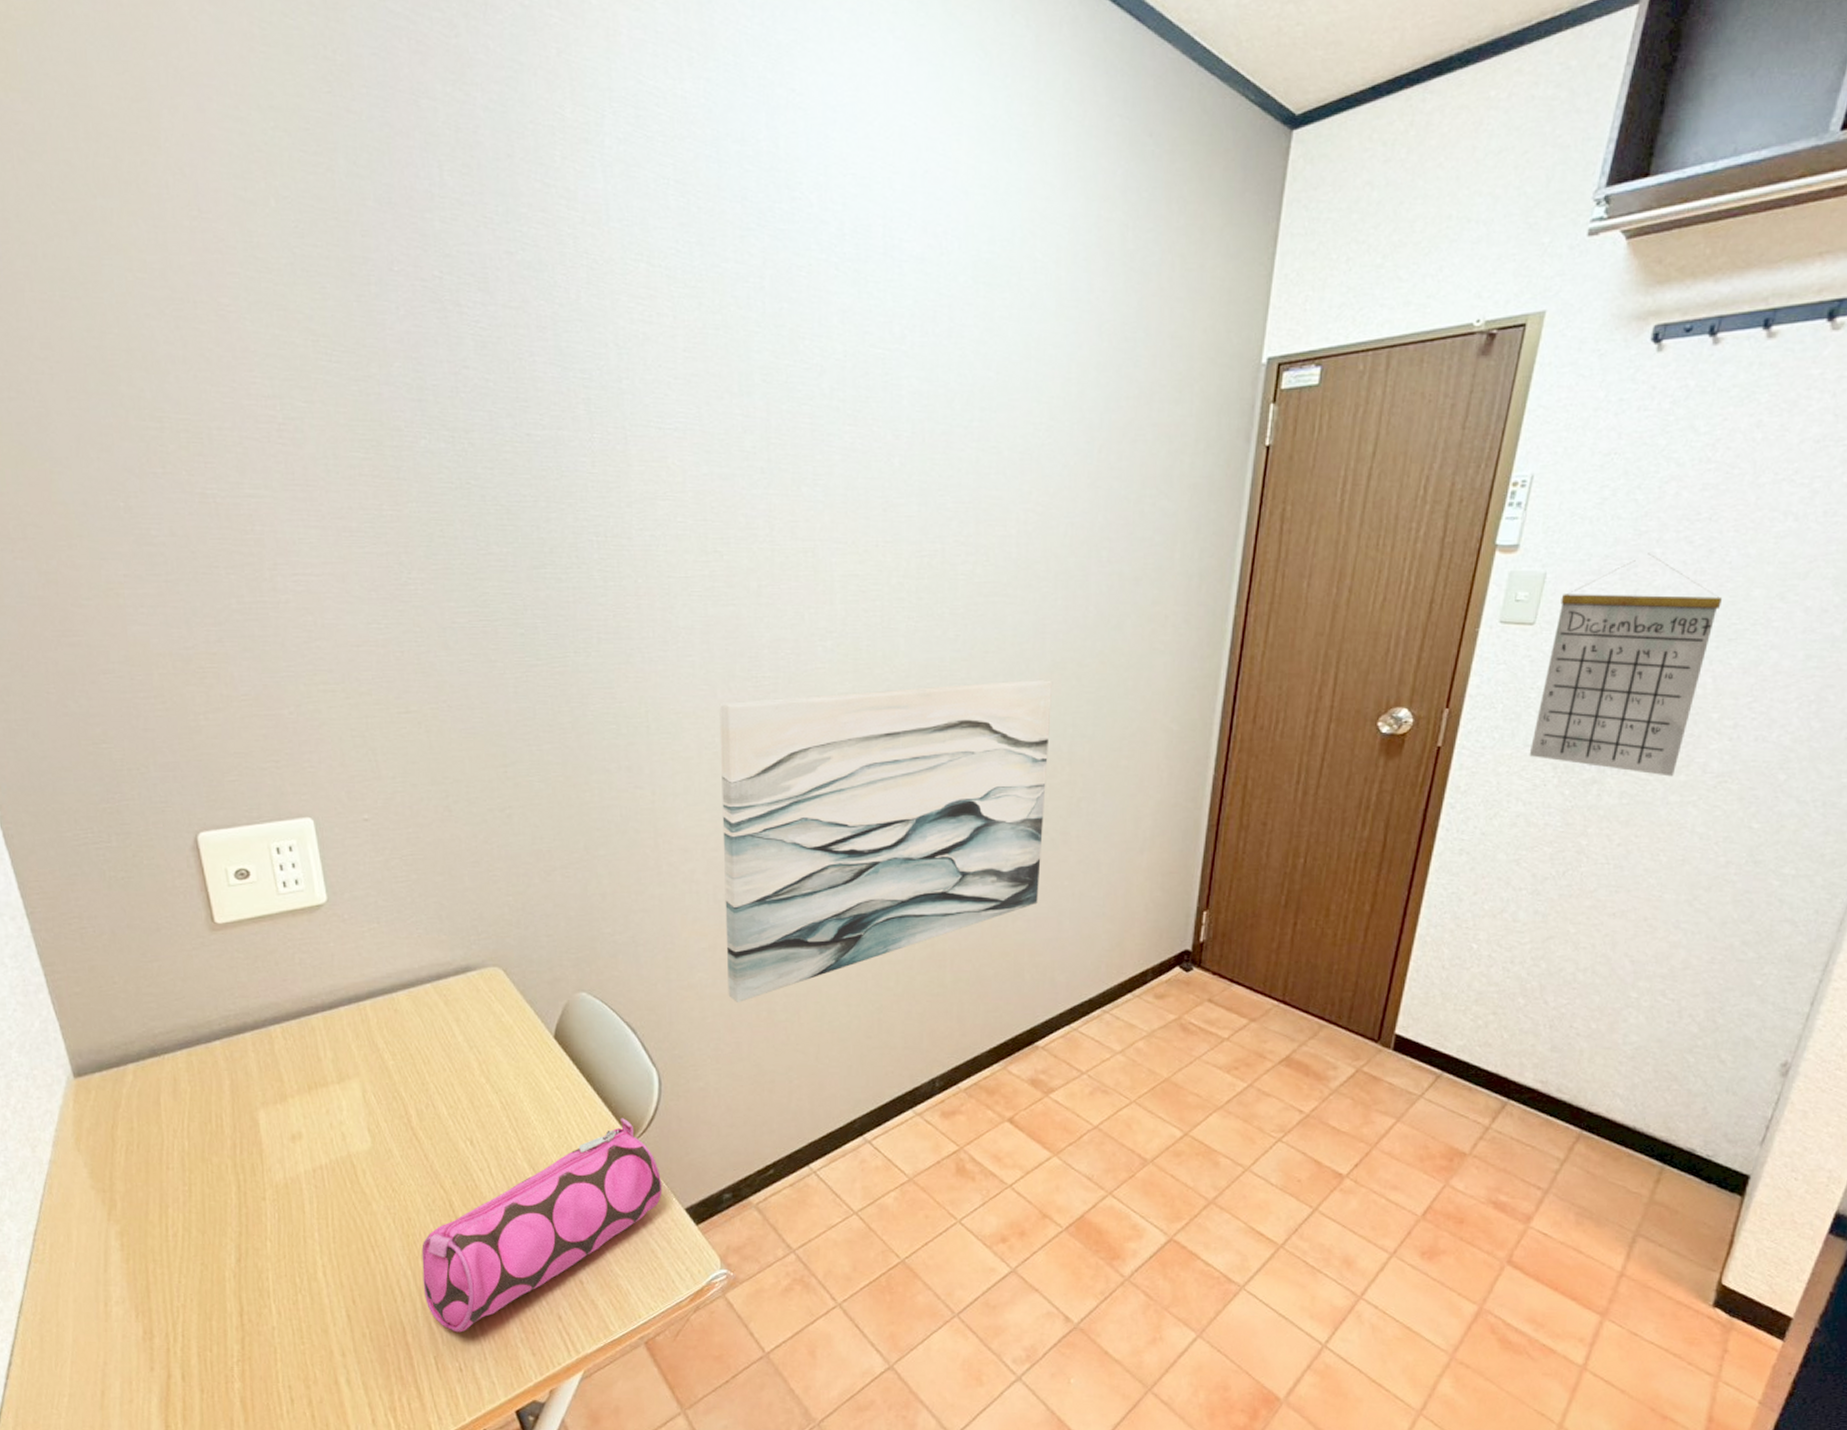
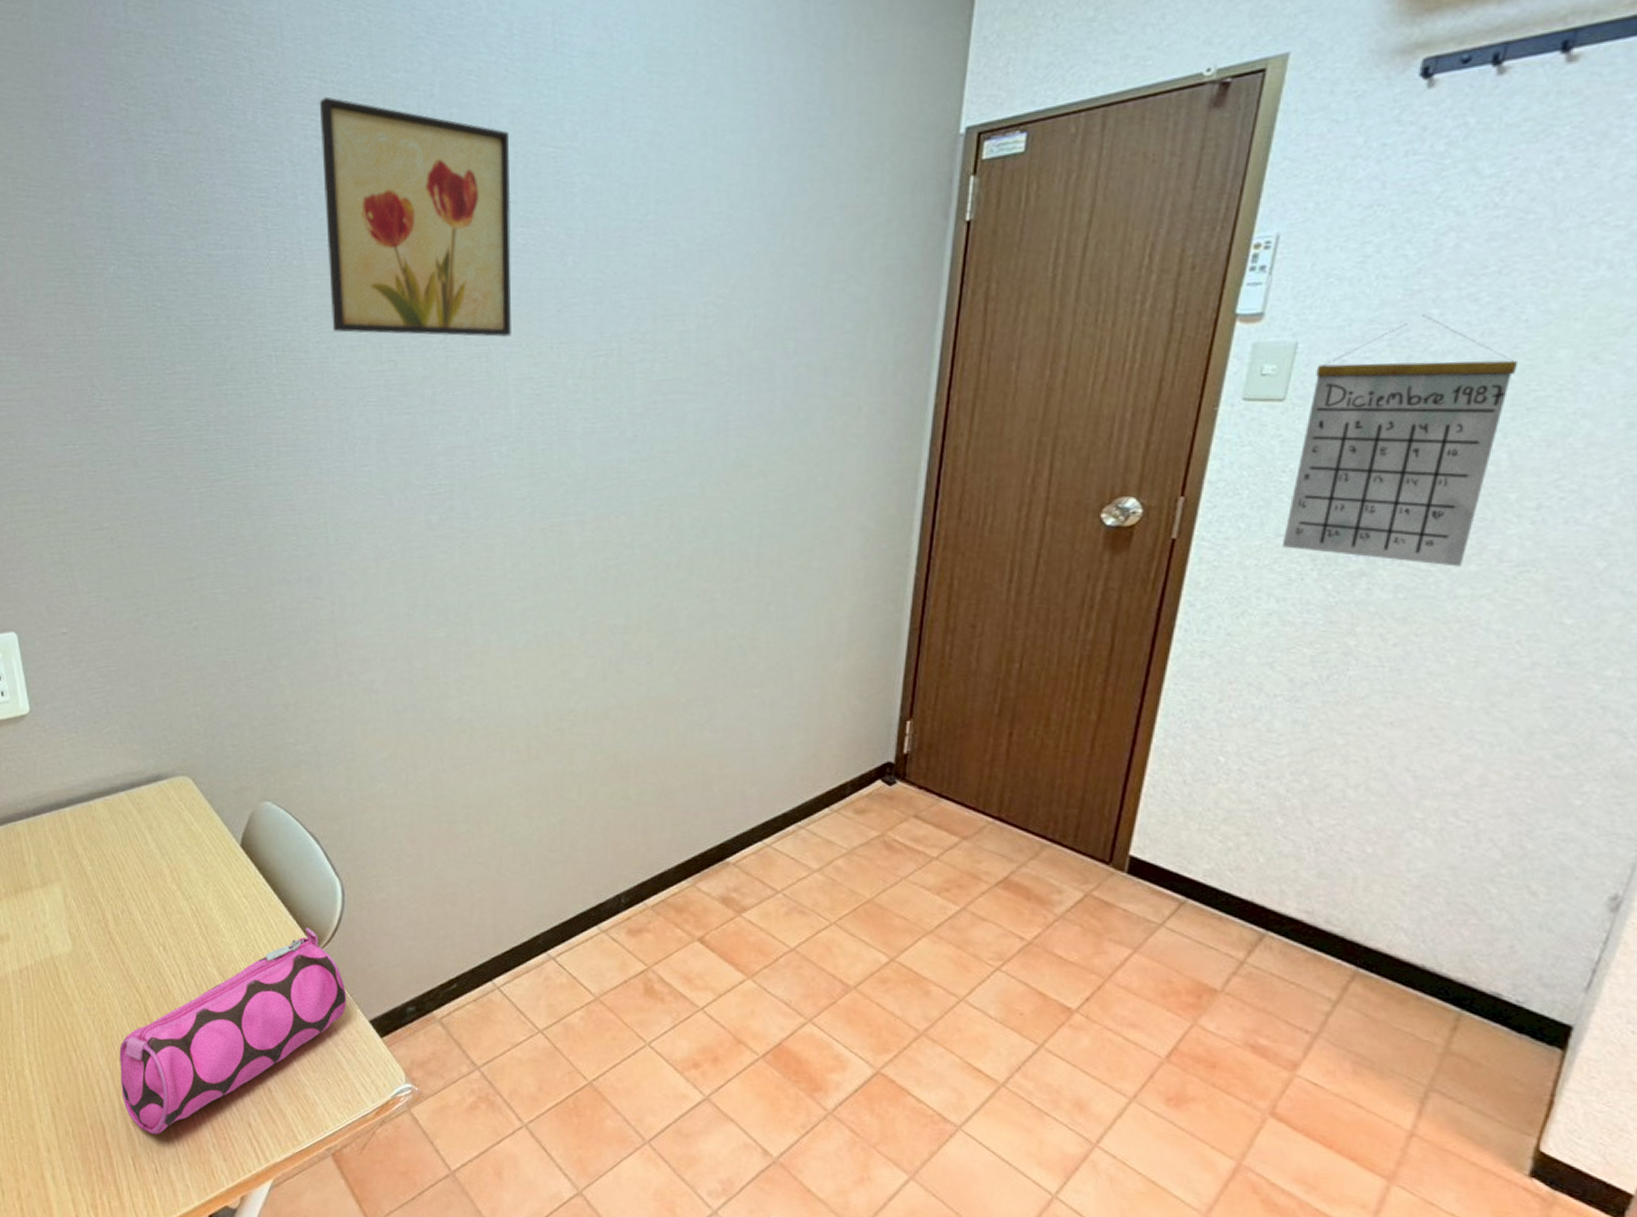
wall art: none [647,281,840,534] -> present [320,96,512,338]
wall art: present [719,679,1053,1002] -> none [396,477,738,813]

